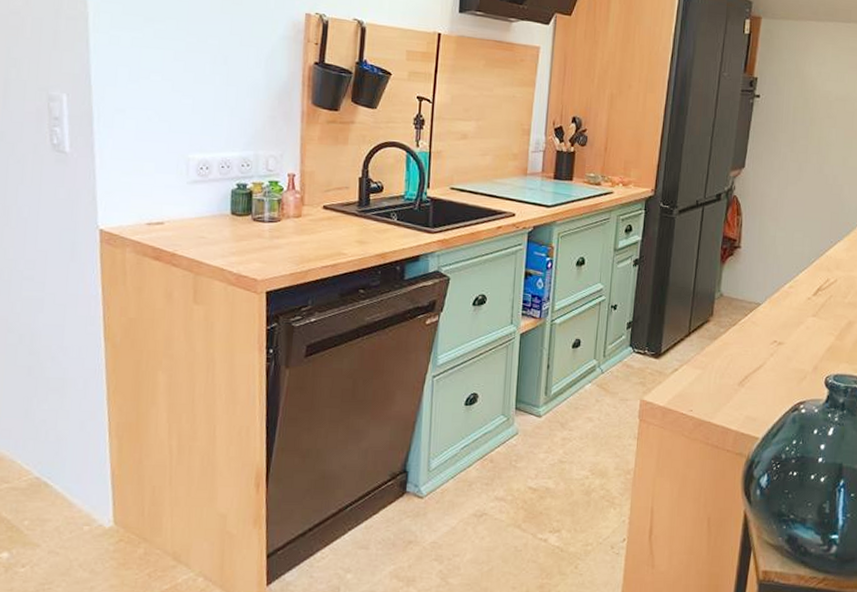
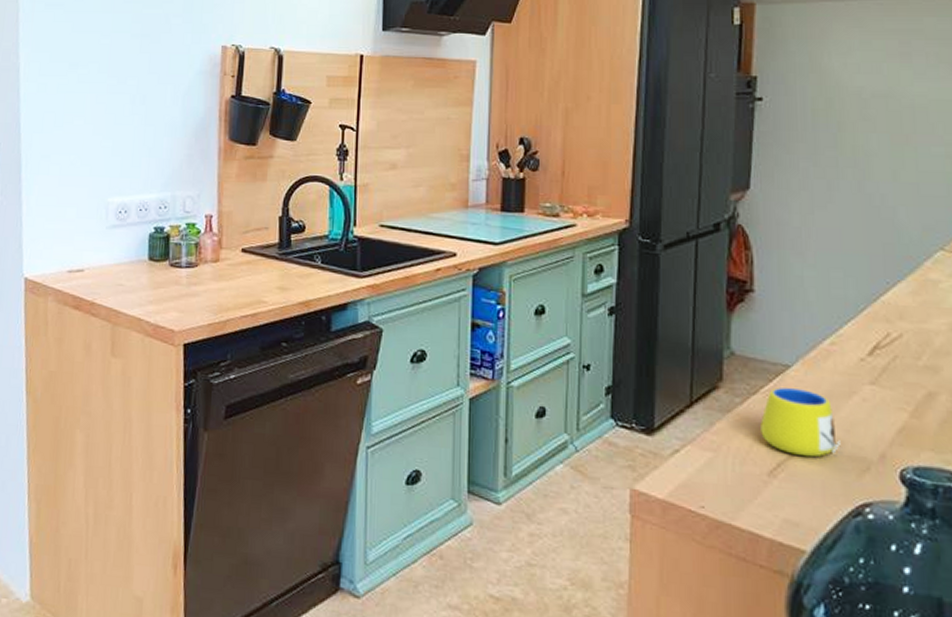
mug: none [736,320,789,371] -> present [760,388,840,457]

